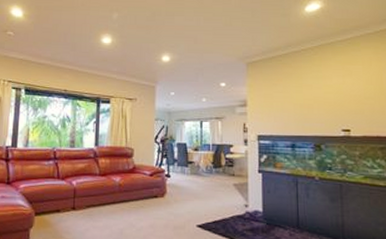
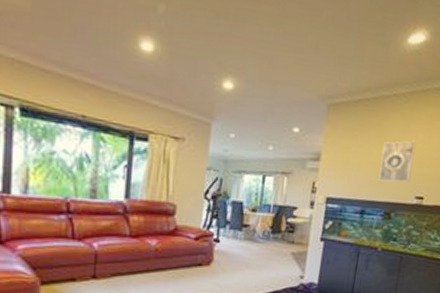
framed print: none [301,83,333,119] -> present [378,140,416,183]

